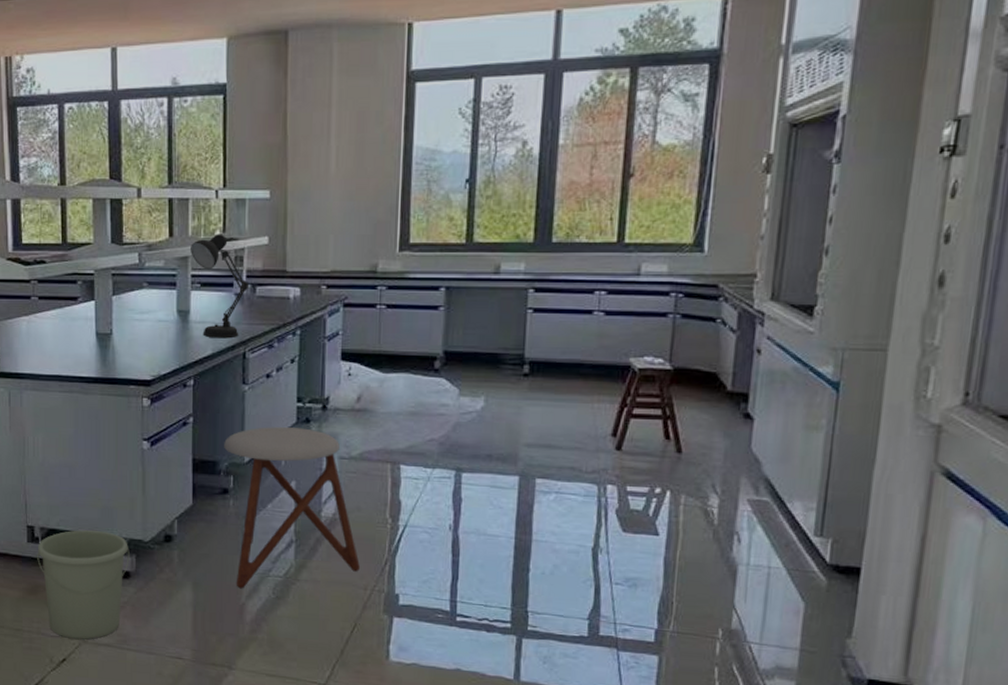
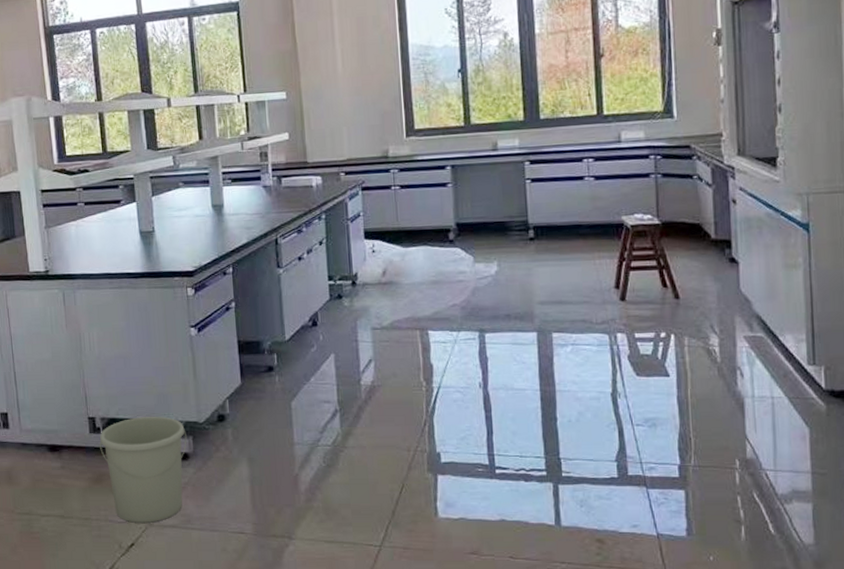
desk lamp: present [191,234,250,339] -> none [219,133,276,228]
stool: present [224,427,360,589] -> none [265,304,401,461]

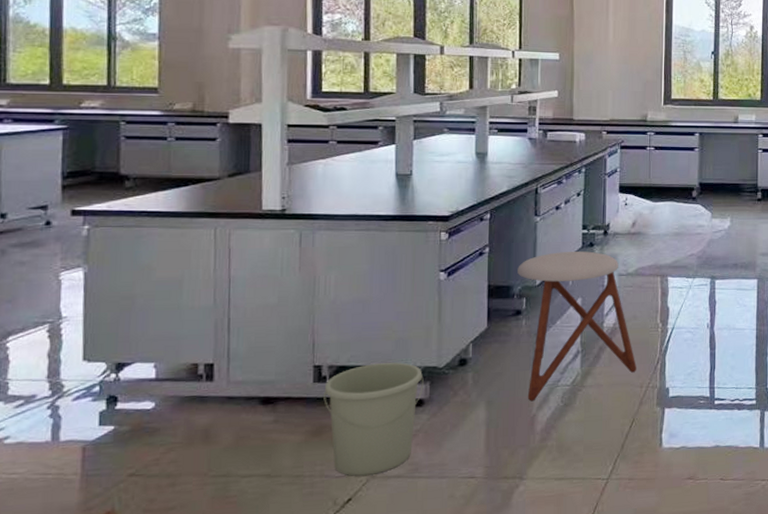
stool: none [265,304,401,461] -> present [517,251,636,402]

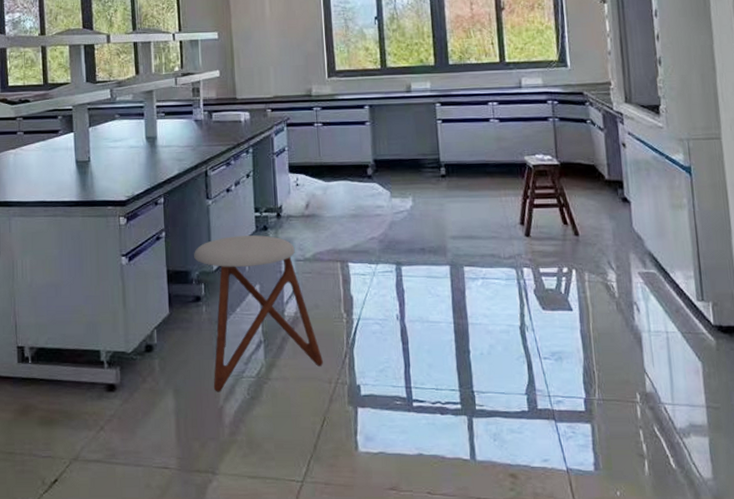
bucket: present [324,362,424,476] -> none [27,346,114,457]

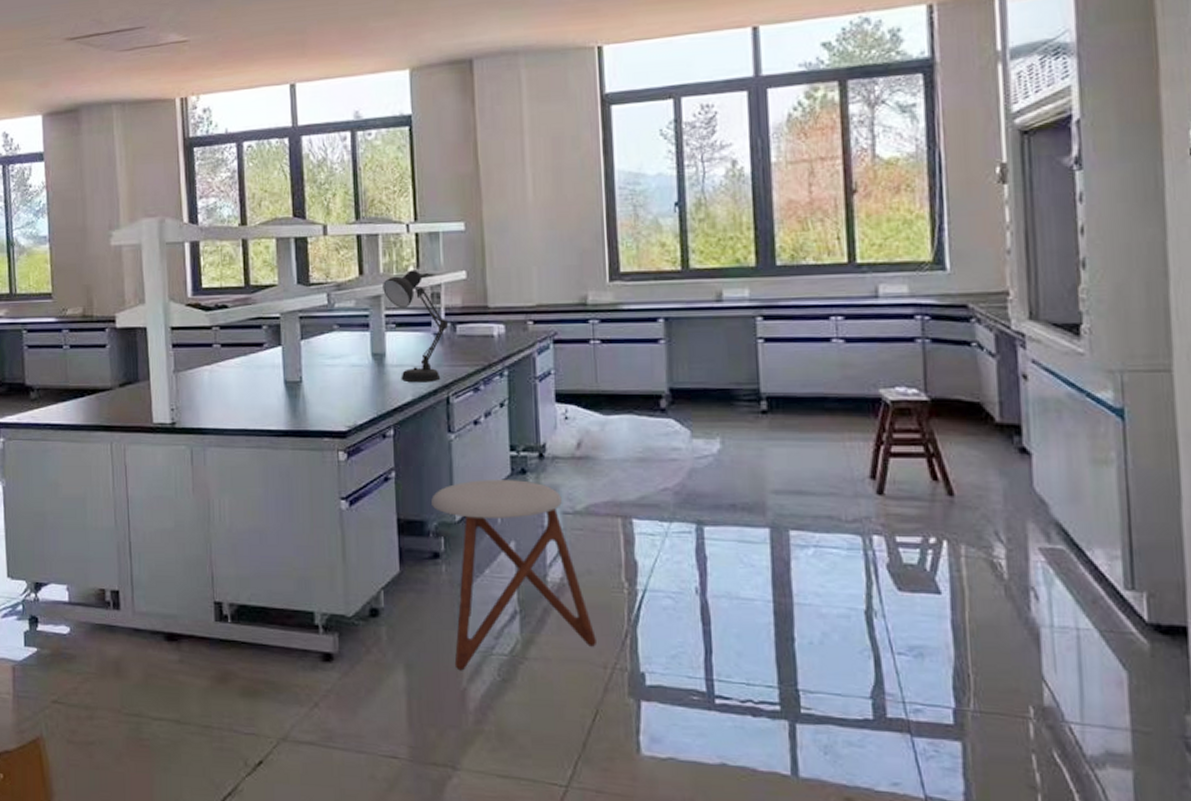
desk lamp: none [154,70,207,160] -> present [383,270,449,383]

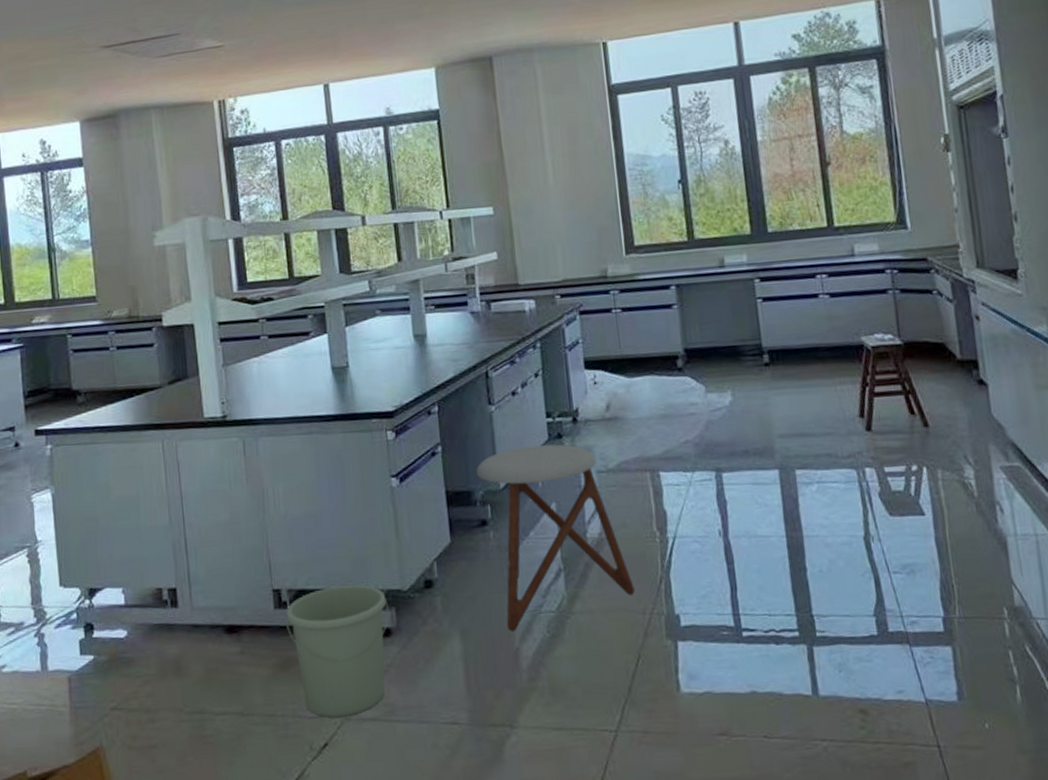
bucket: none [226,605,331,737] -> present [286,585,389,717]
desk lamp: present [383,270,449,383] -> none [420,253,484,360]

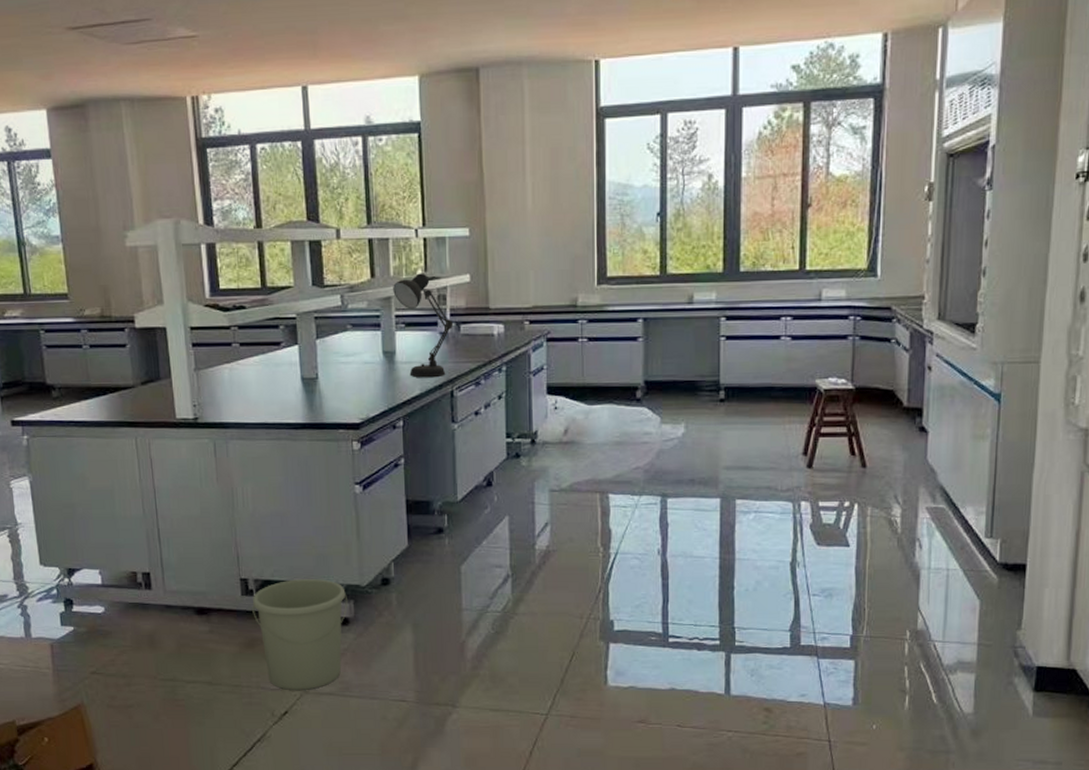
desk lamp: none [420,253,484,360] -> present [393,273,454,378]
stool: present [476,444,635,632] -> none [436,463,575,627]

